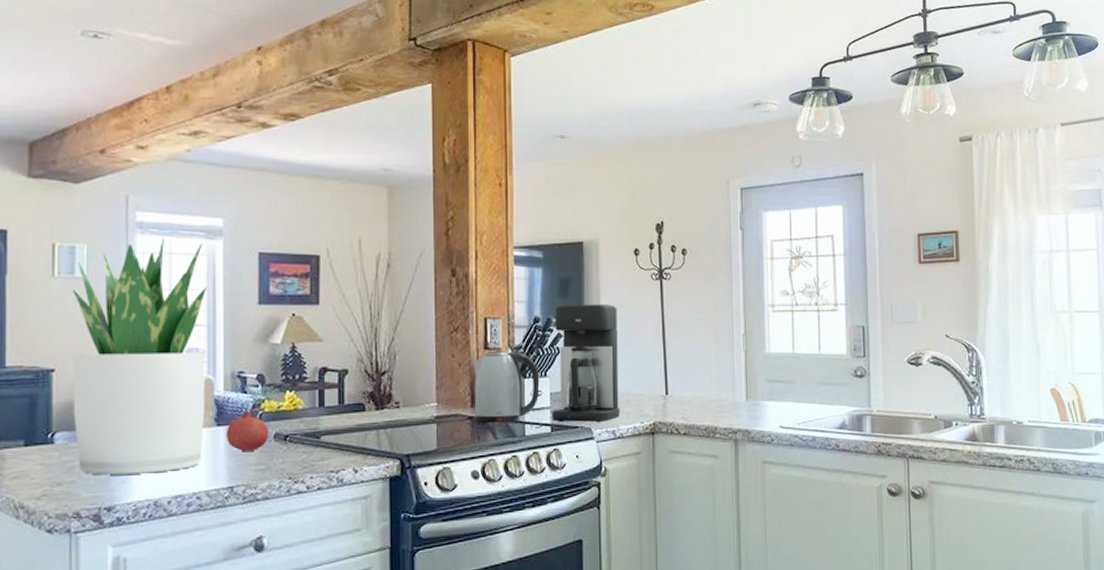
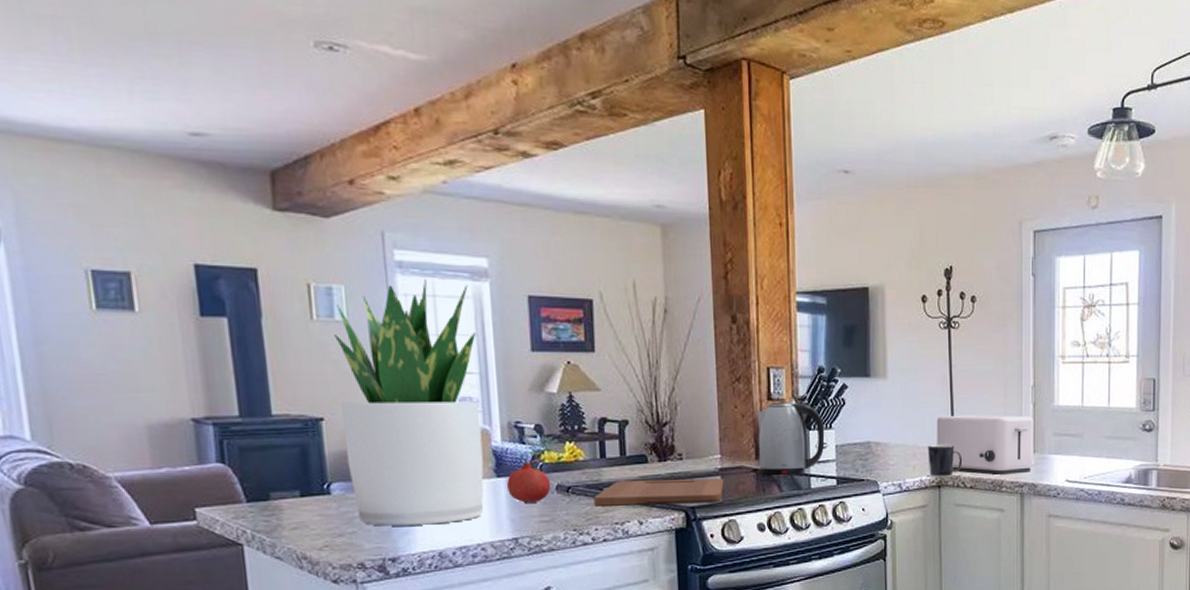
cutting board: none [310,426,439,454] -> present [593,479,724,506]
coffee maker: present [552,304,620,423] -> none [838,353,907,476]
mug: none [641,392,676,425] -> present [927,445,963,479]
toaster: none [649,362,747,422] -> present [936,415,1034,476]

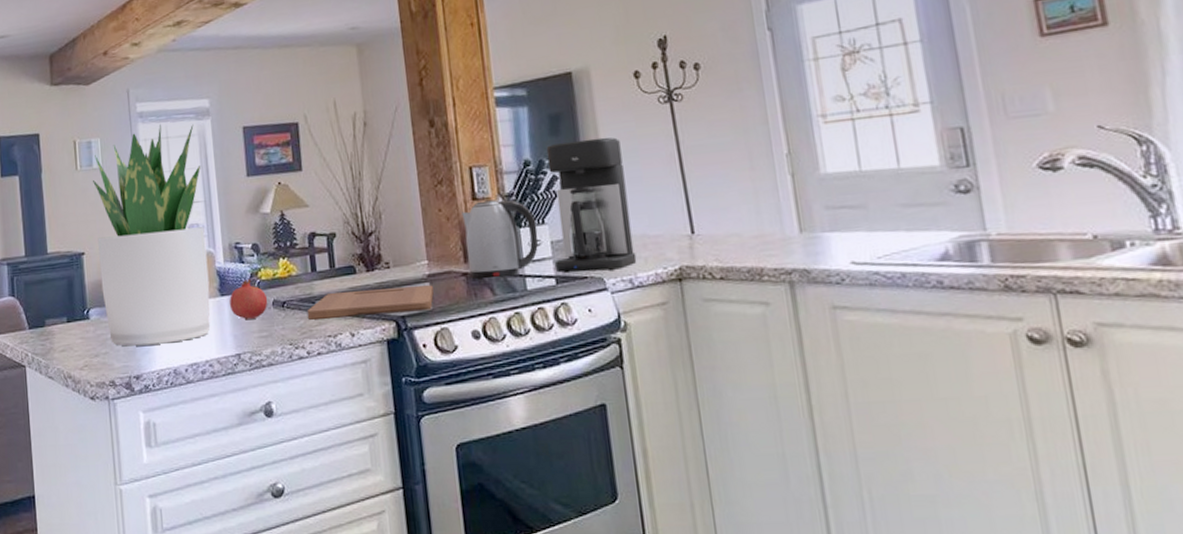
coffee maker: none [838,353,907,476] -> present [546,137,637,274]
mug: present [927,445,963,479] -> none [660,230,707,271]
toaster: present [936,415,1034,476] -> none [667,189,801,263]

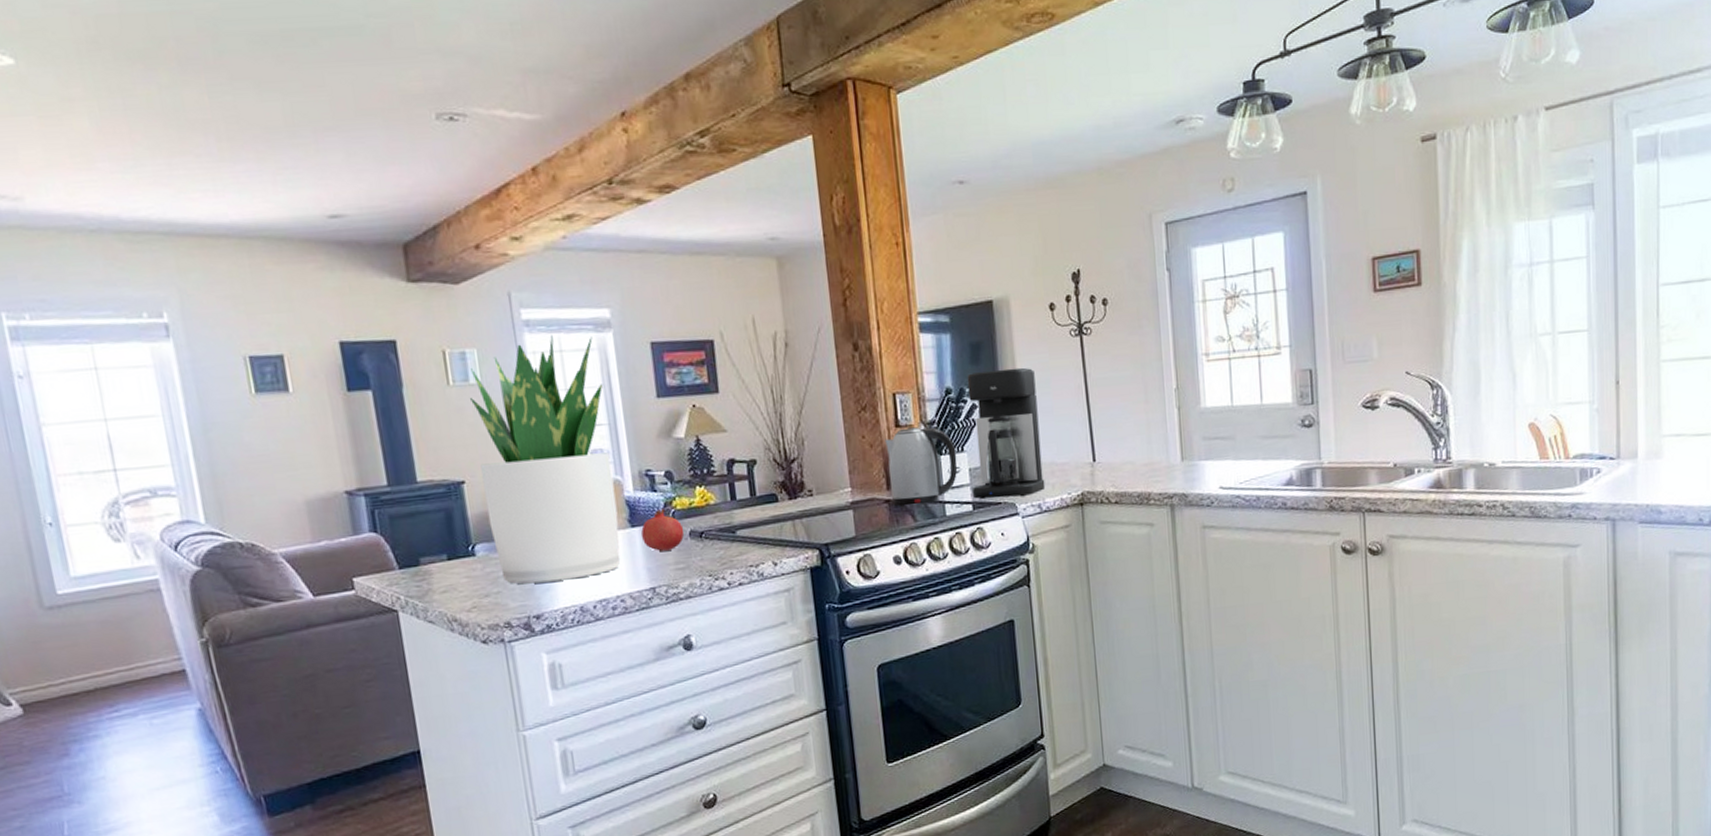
cutting board: present [307,285,434,320] -> none [726,512,857,550]

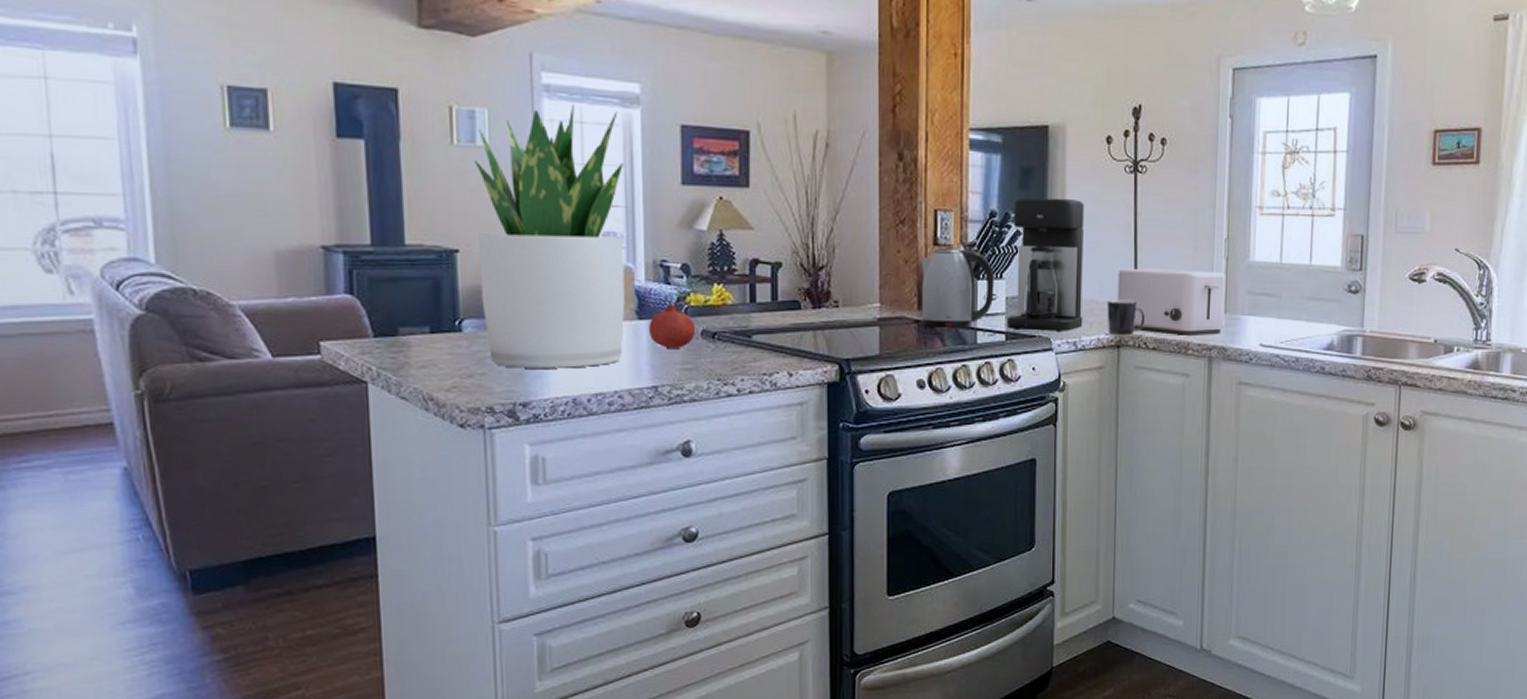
mug: none [1066,458,1105,496] -> present [1107,300,1146,338]
toaster: none [1074,421,1182,488] -> present [1117,268,1226,337]

